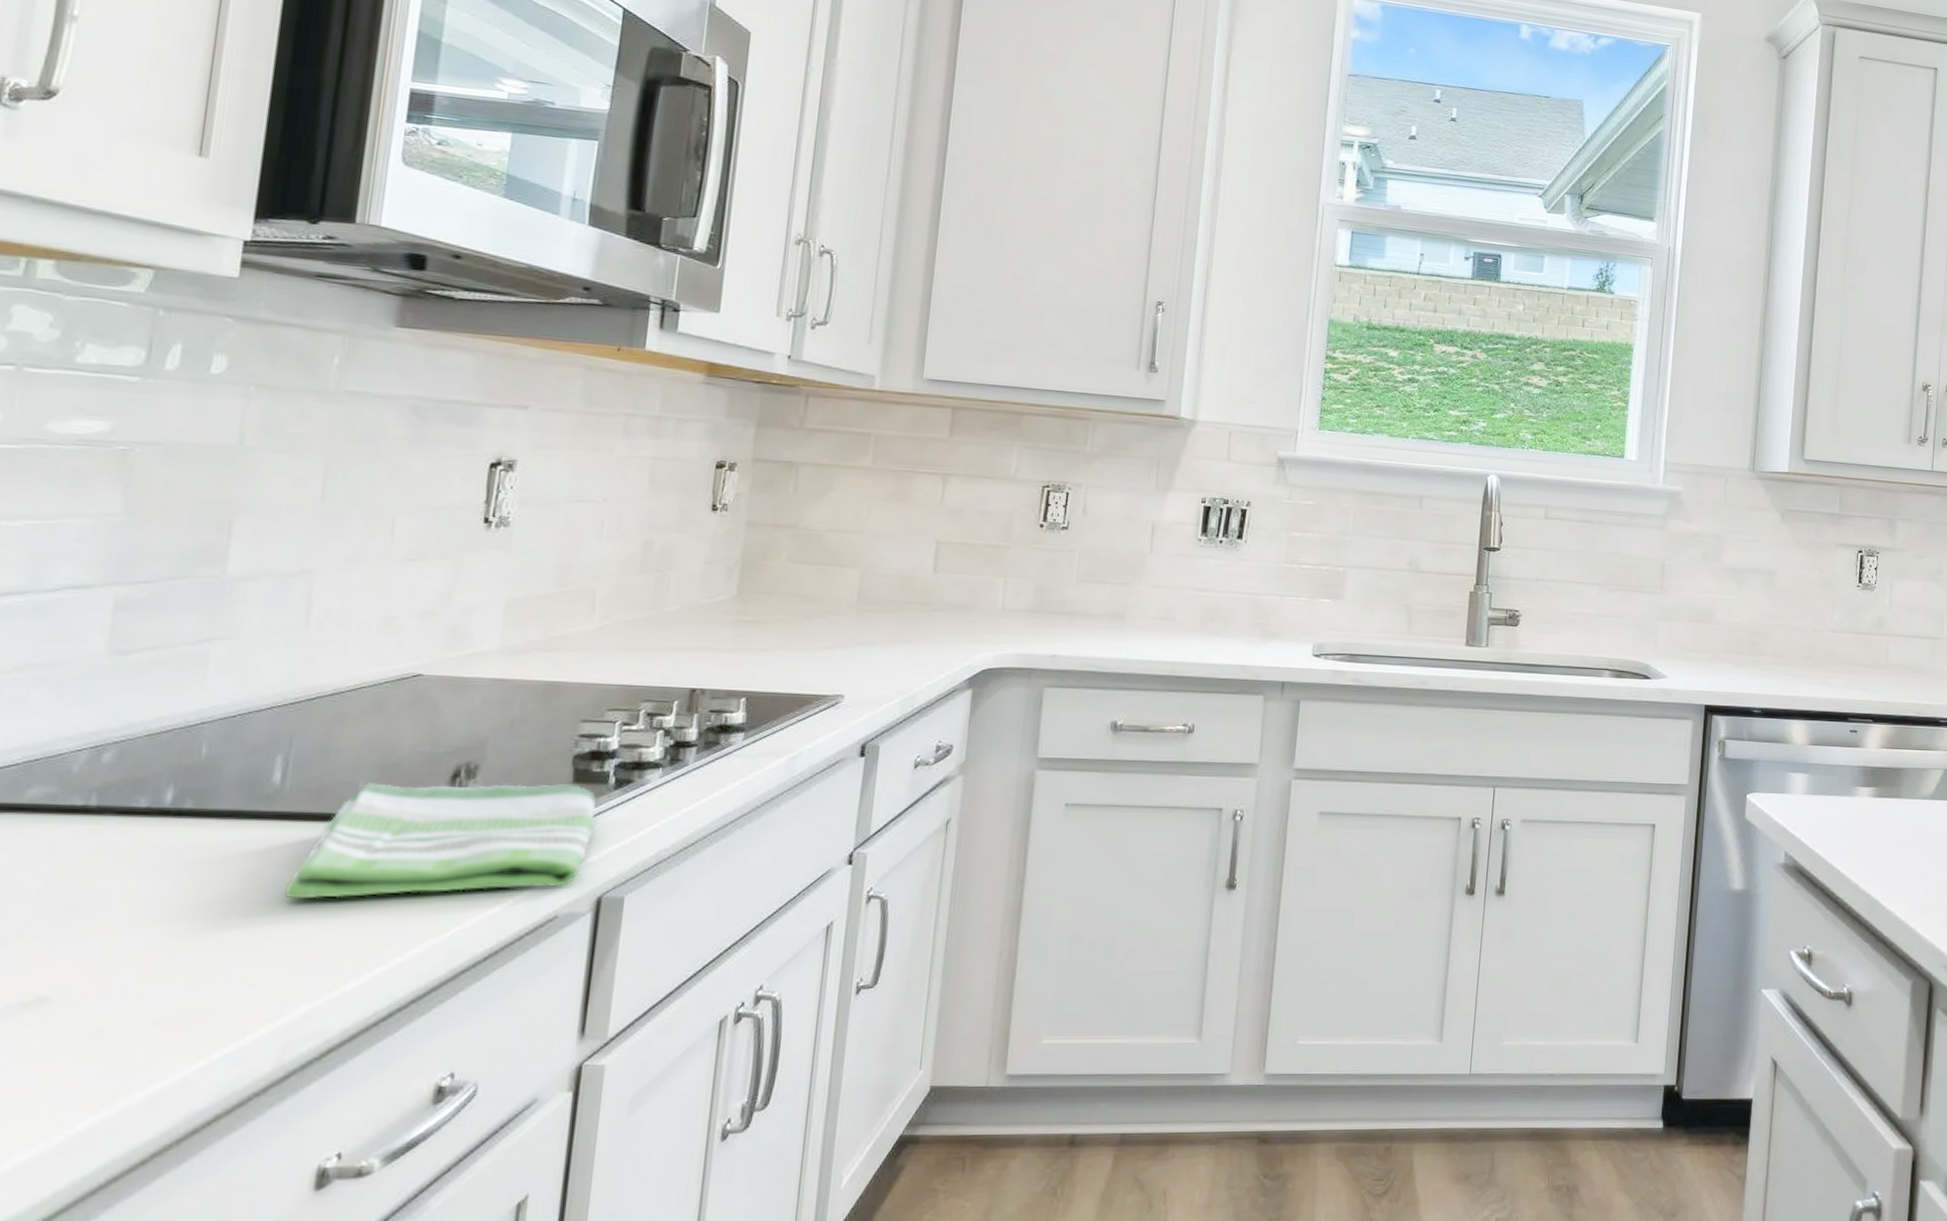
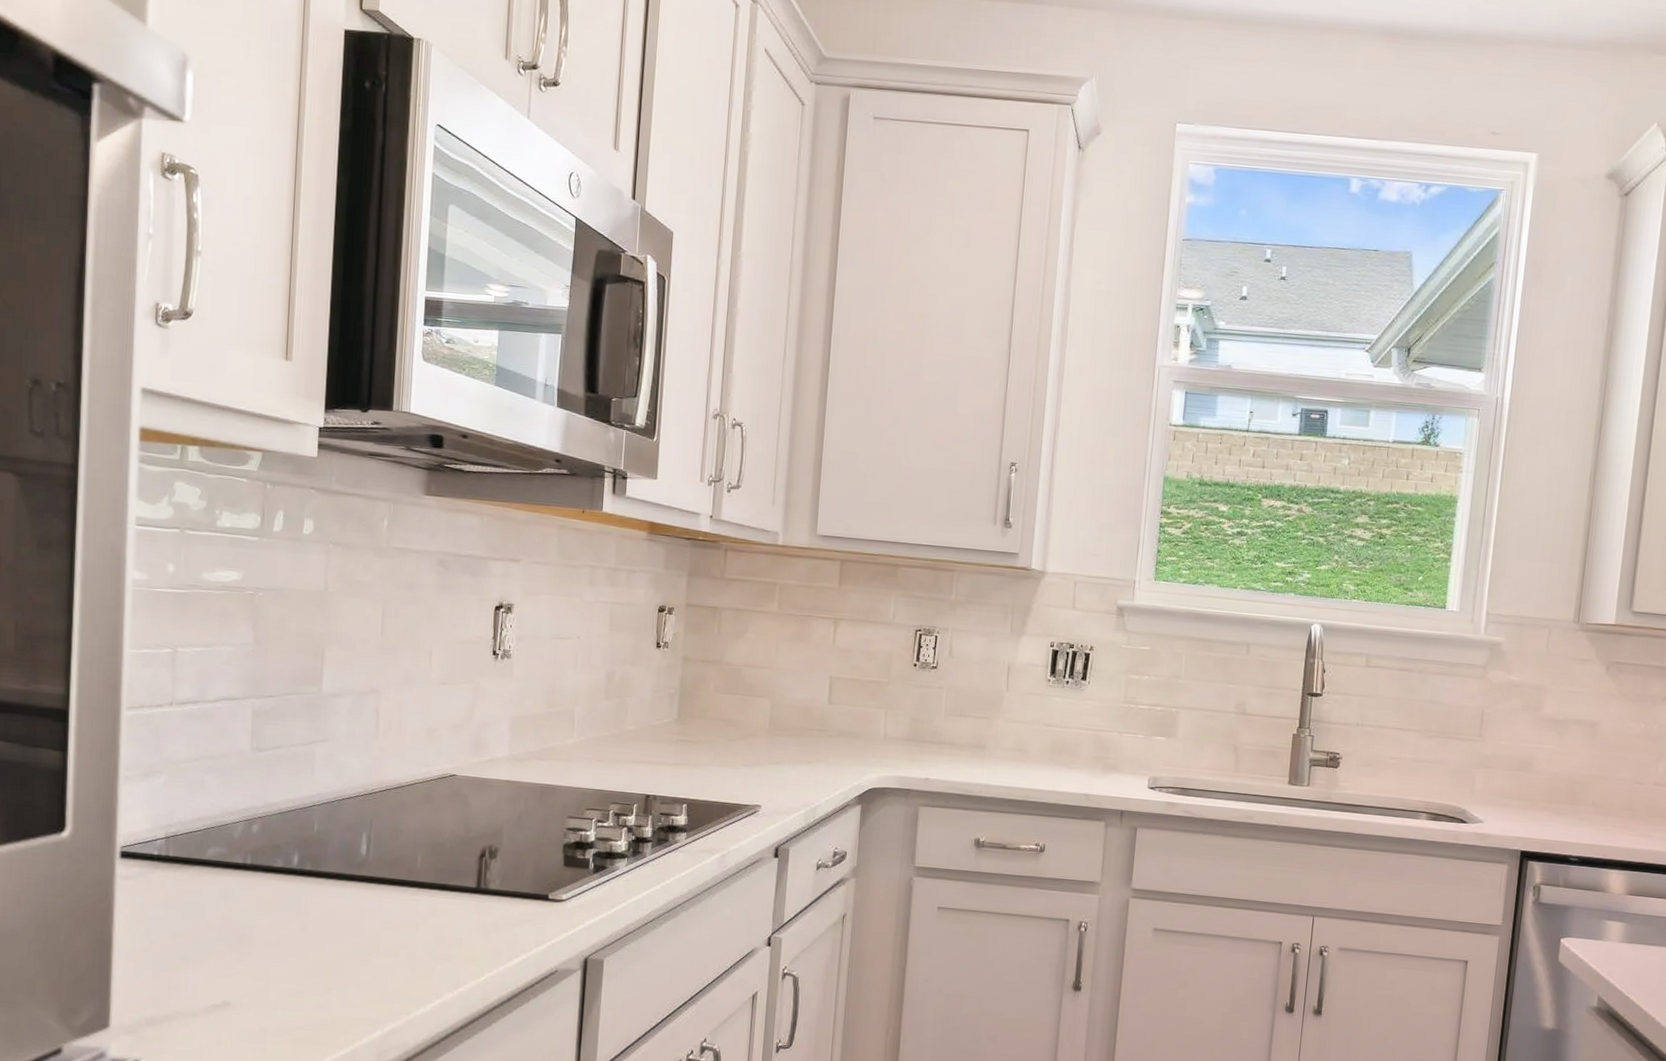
dish towel: present [284,783,597,899] -> none [373,858,582,948]

